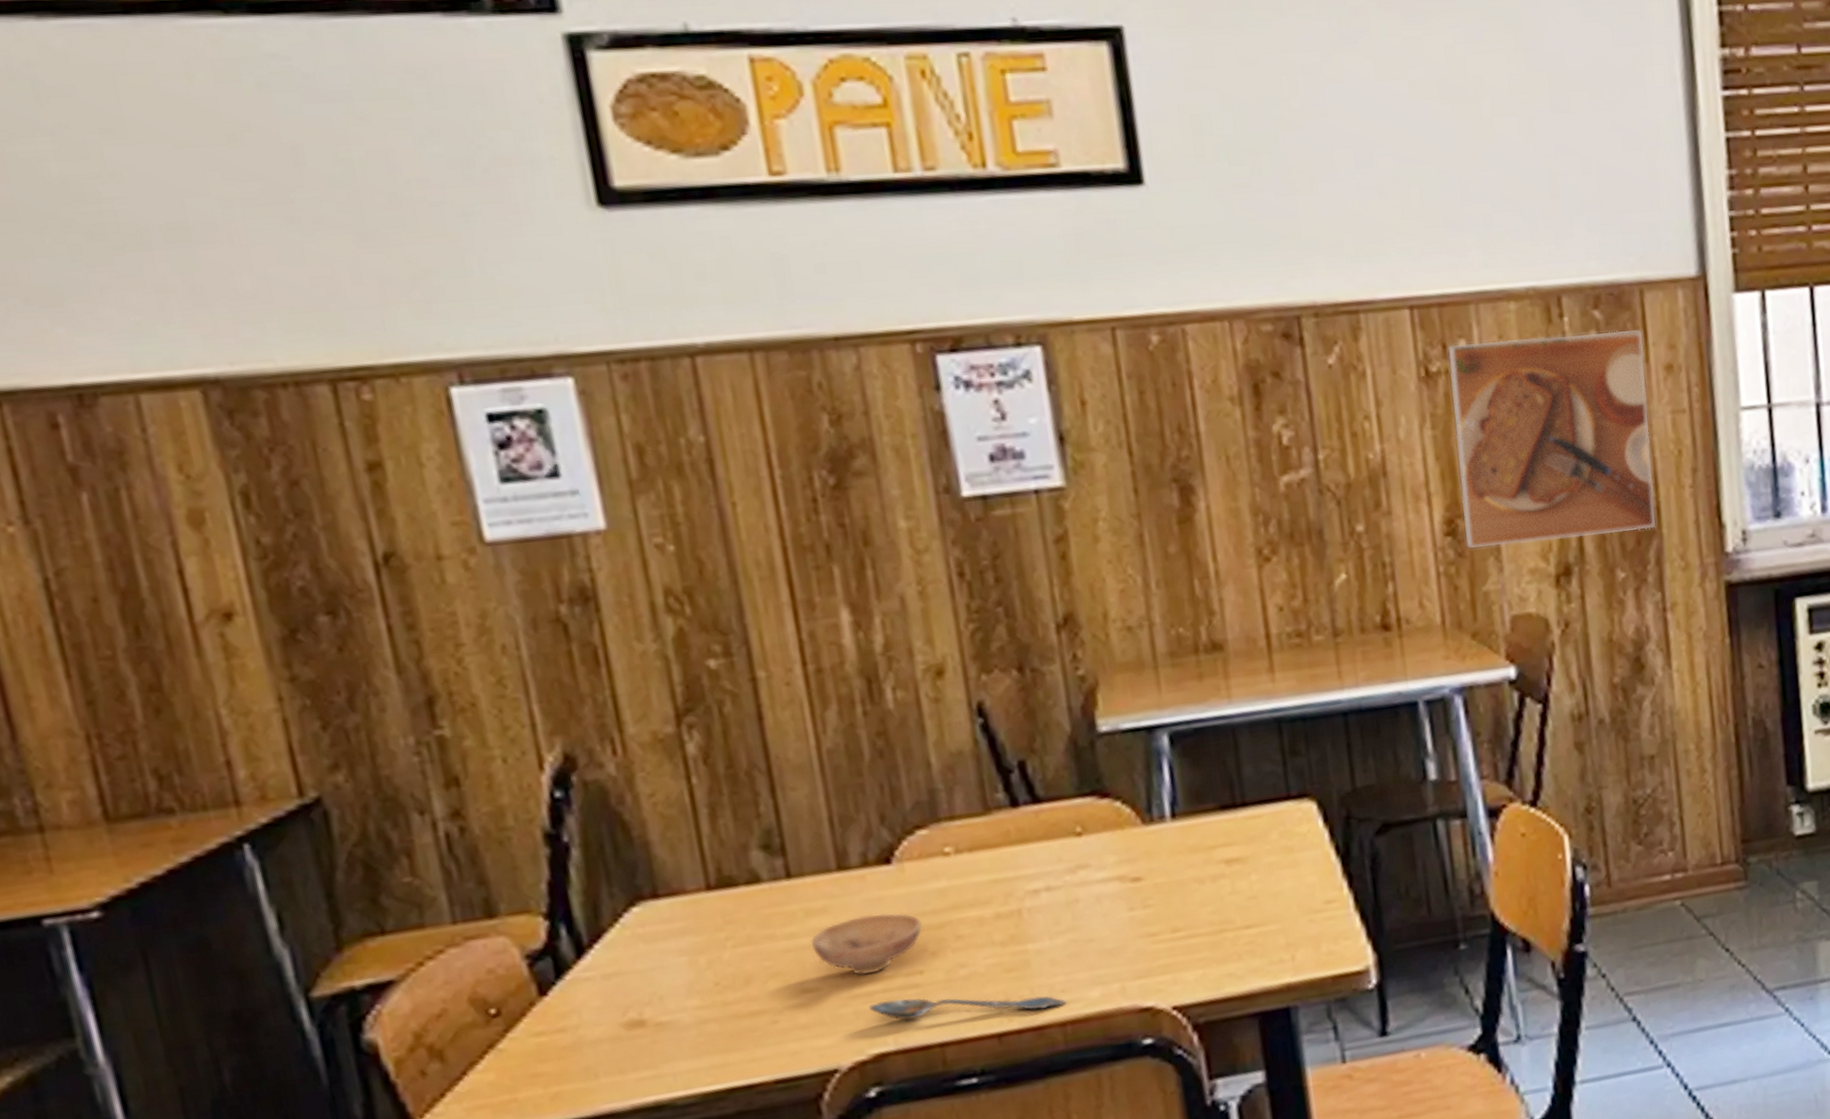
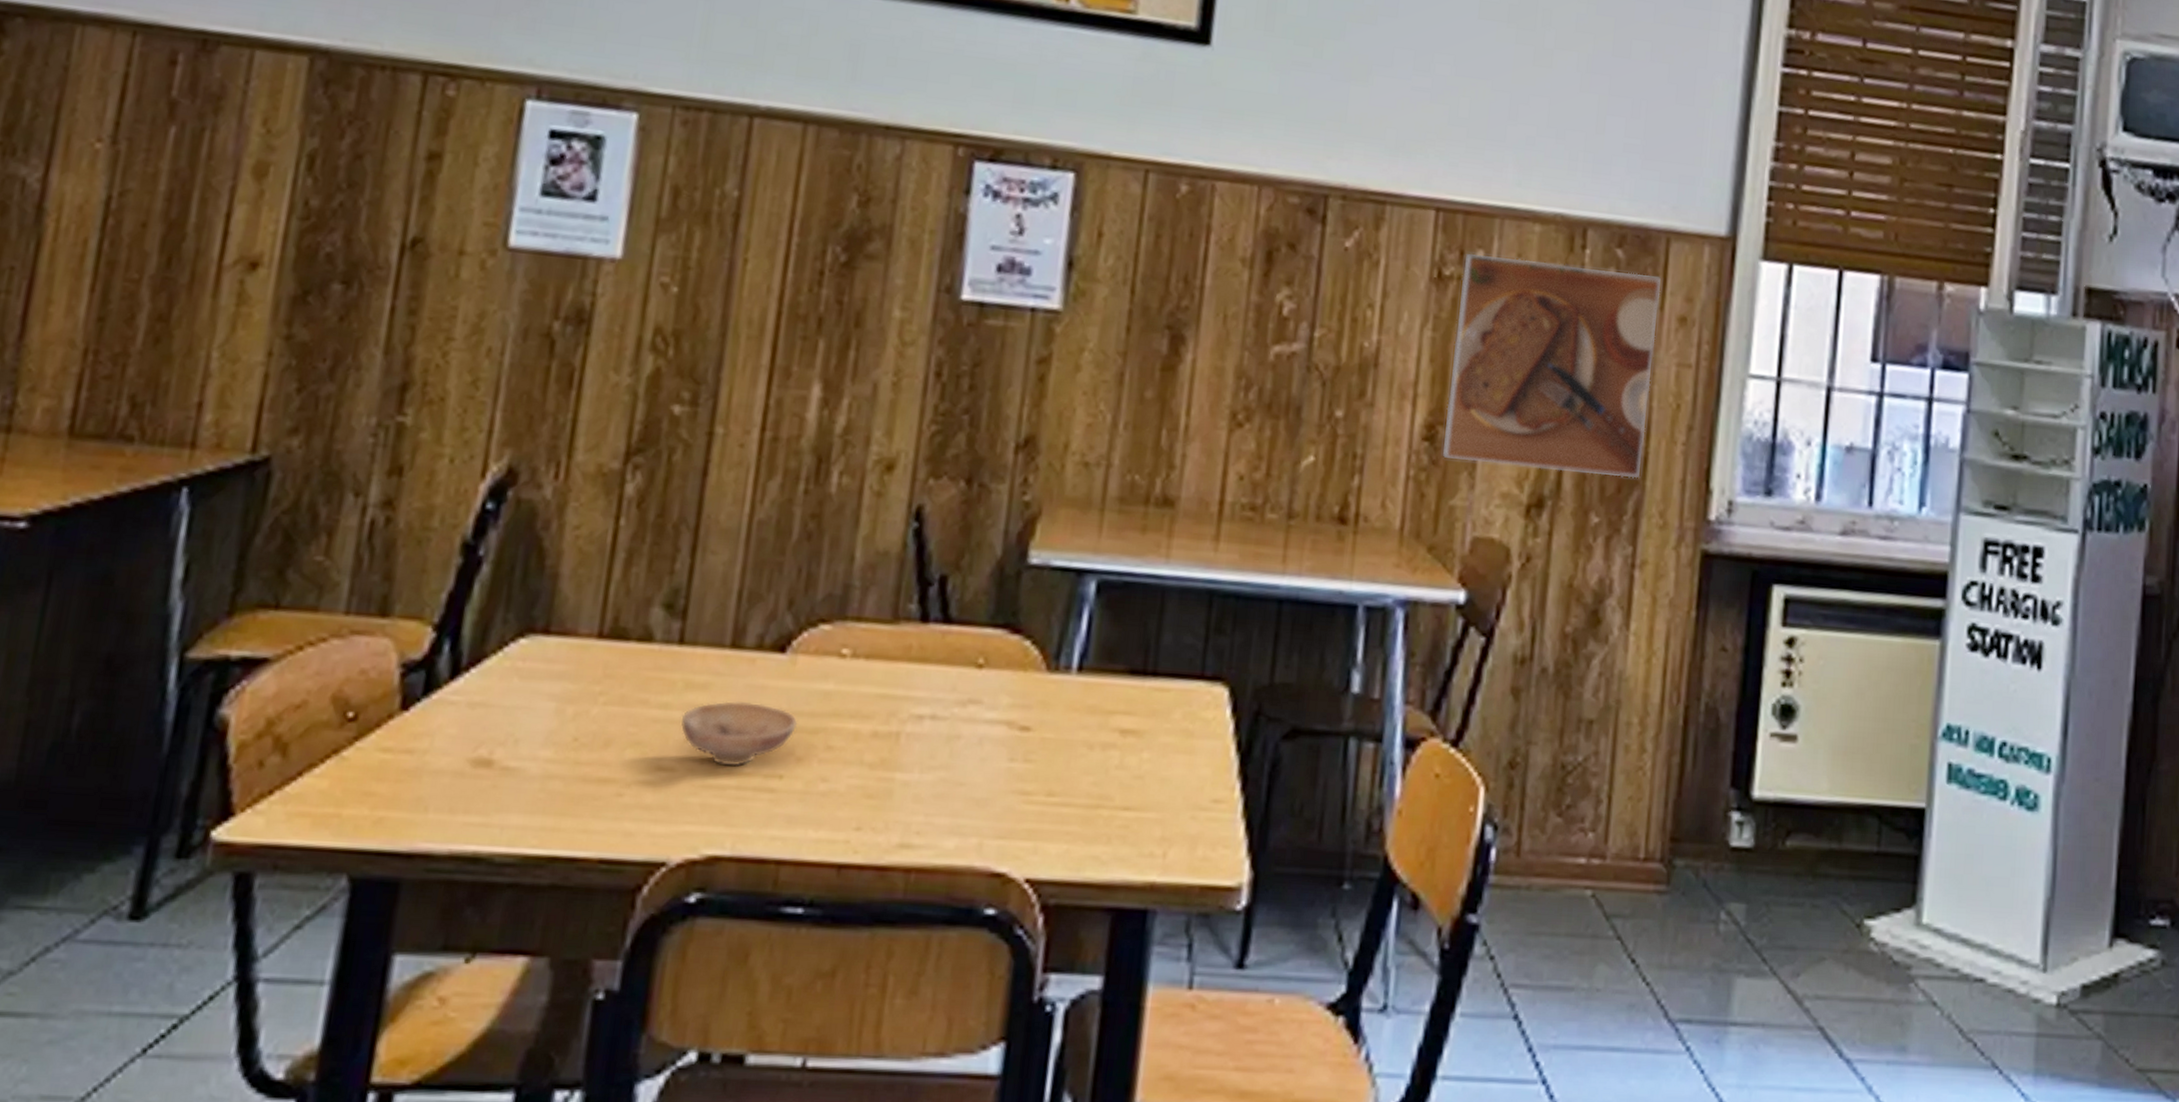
spoon: present [869,995,1066,1020] -> none [717,798,918,849]

